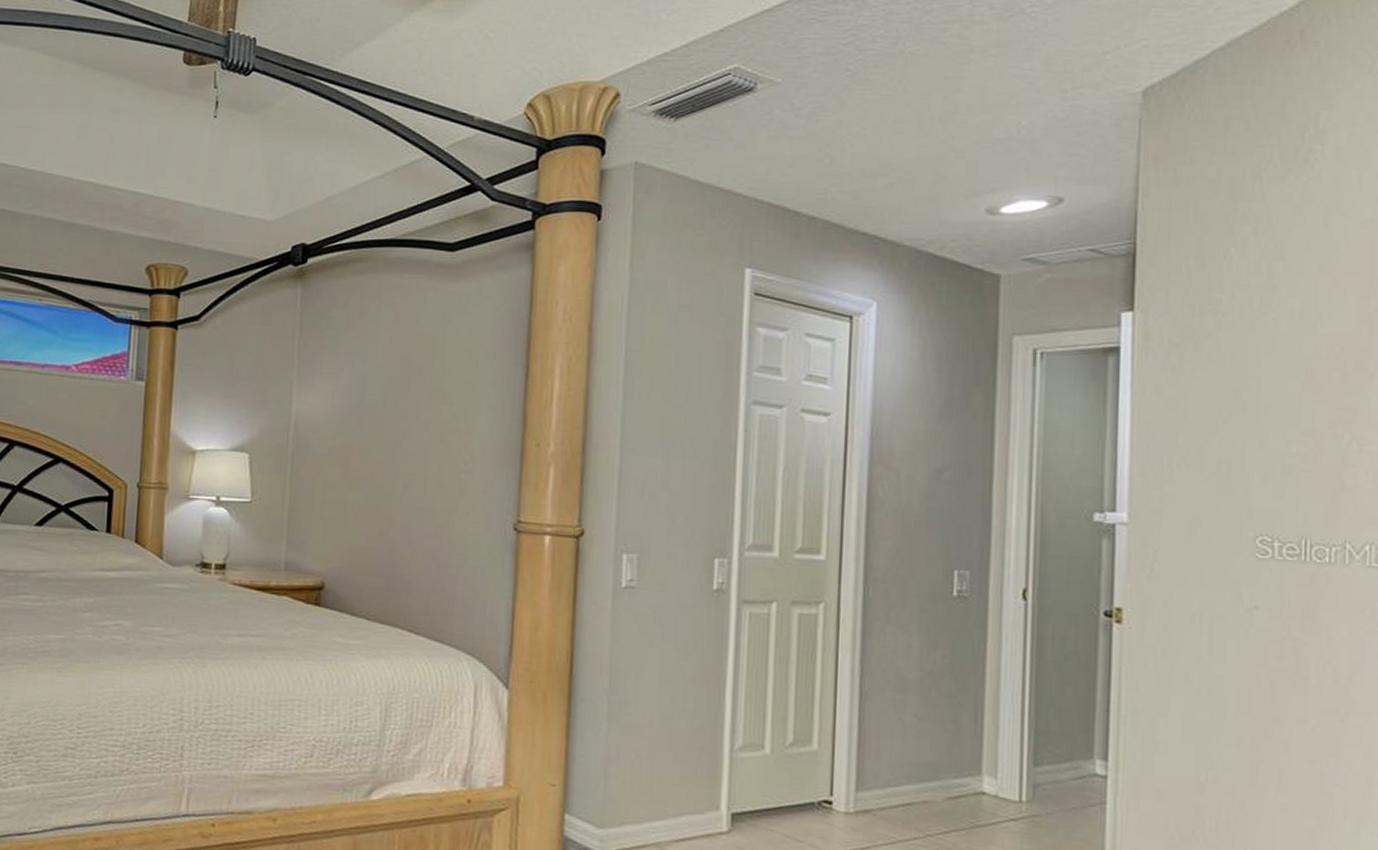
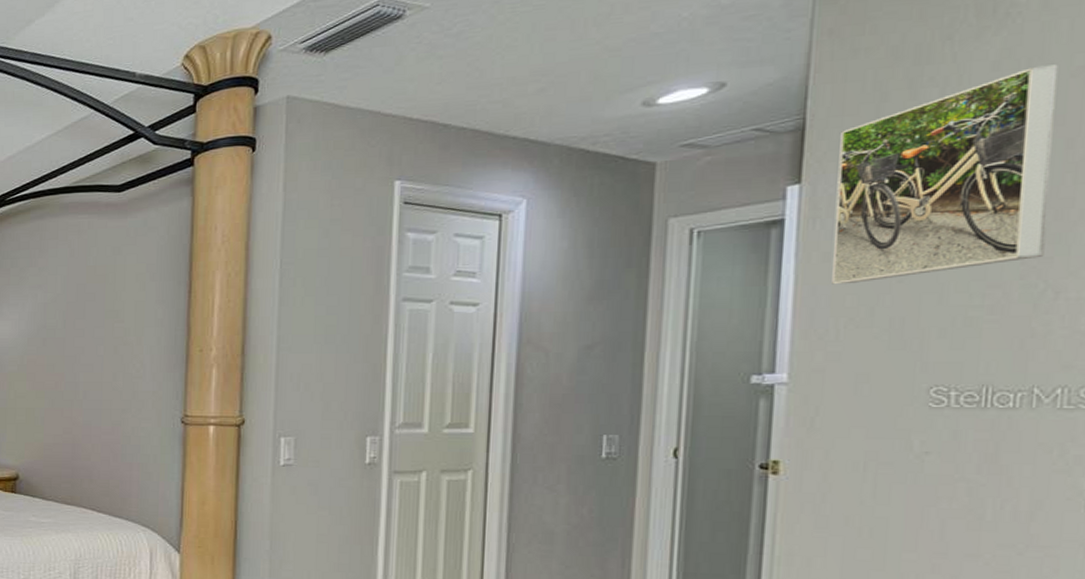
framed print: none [1164,214,1351,422] -> present [832,64,1058,285]

